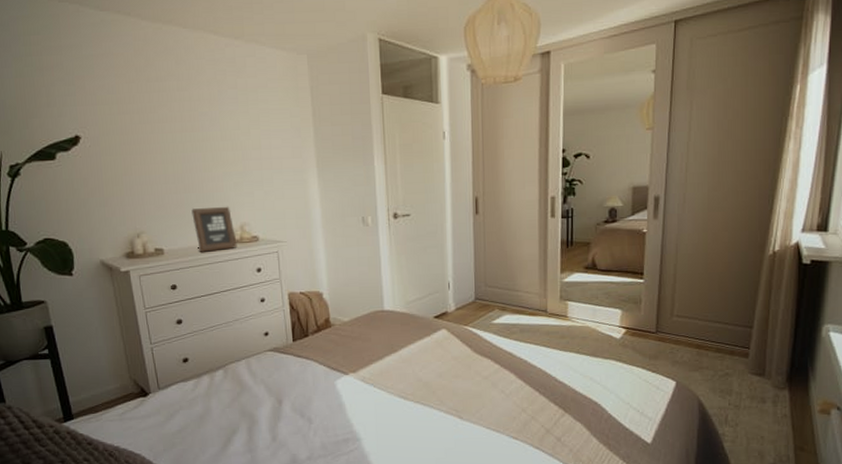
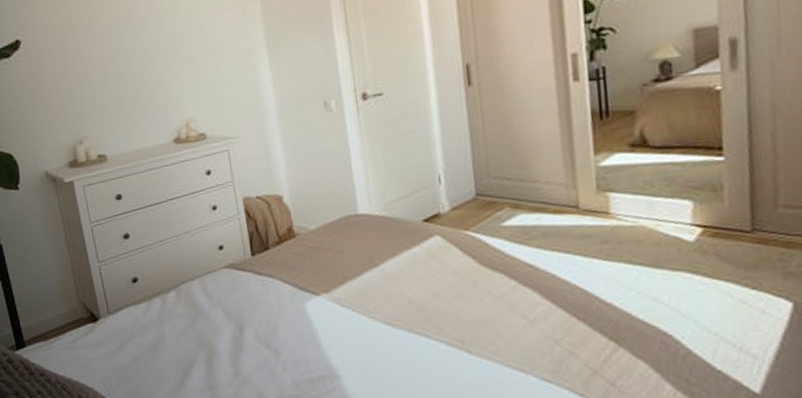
picture frame: present [191,206,237,252] -> none [133,101,184,156]

